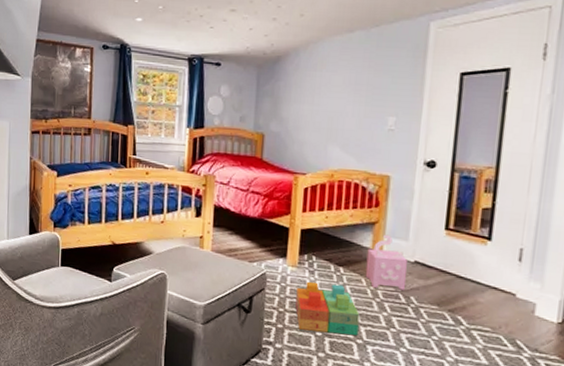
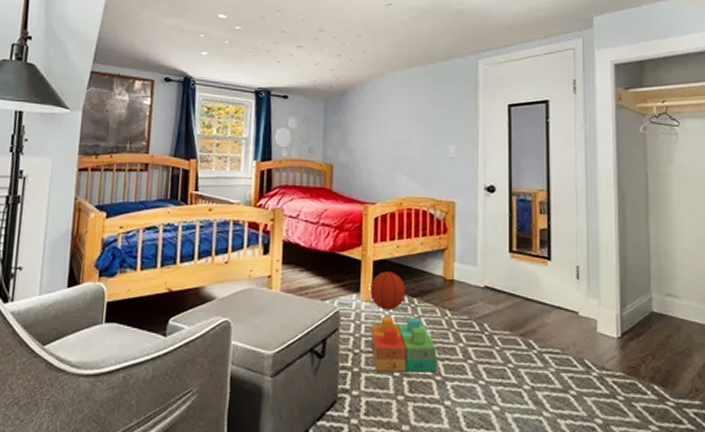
basketball: none [296,240,333,277] -> present [370,271,406,310]
toy box: present [365,234,408,290] -> none [439,261,479,318]

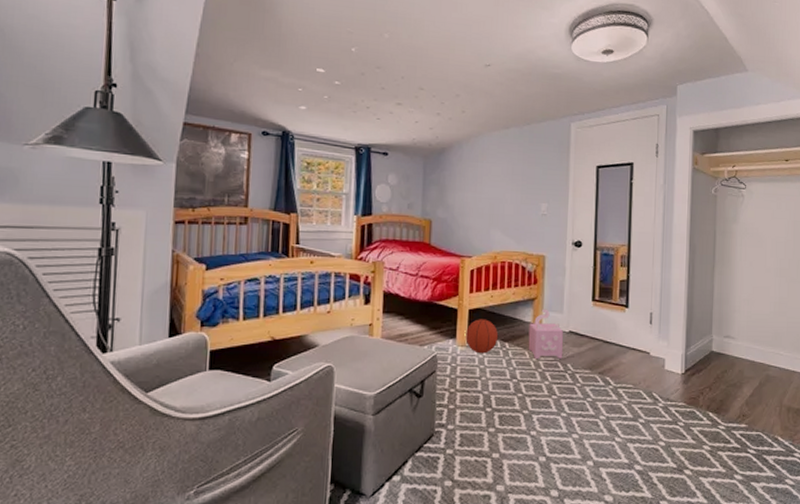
toy blocks: present [371,316,437,373] -> none [466,359,525,407]
toy box: none [439,261,479,318] -> present [528,309,564,360]

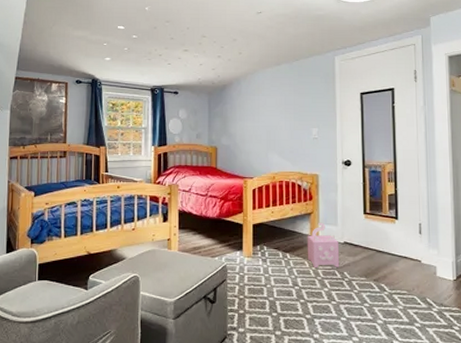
basketball: present [465,319,499,354] -> none [251,233,280,264]

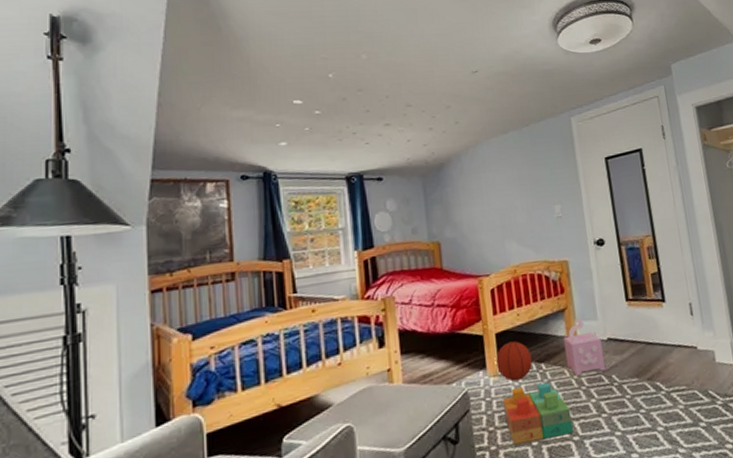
basketball: none [251,233,280,264] -> present [496,341,533,382]
toy blocks: none [253,268,306,312] -> present [503,382,573,445]

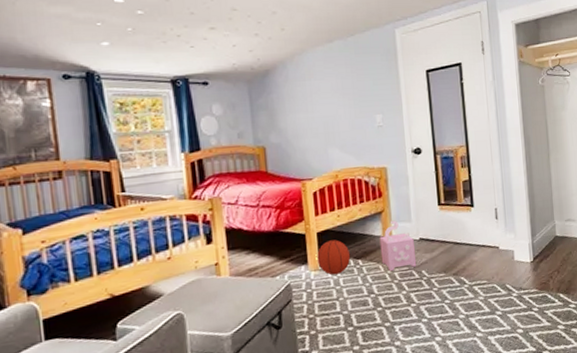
toy blocks: present [503,382,573,445] -> none [323,276,385,330]

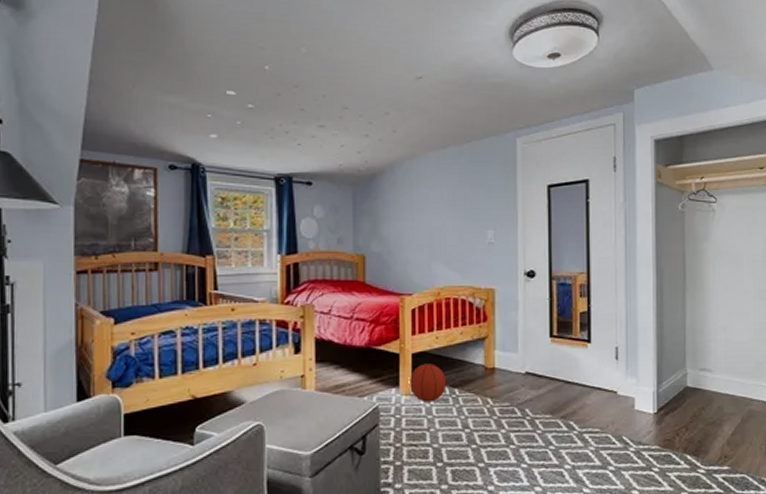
toy box: present [379,220,417,272] -> none [480,348,520,406]

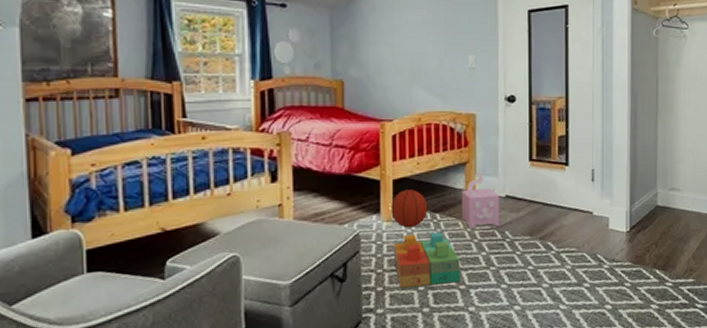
toy blocks: none [413,407,479,463] -> present [394,232,460,288]
toy box: none [480,348,520,406] -> present [461,173,500,230]

